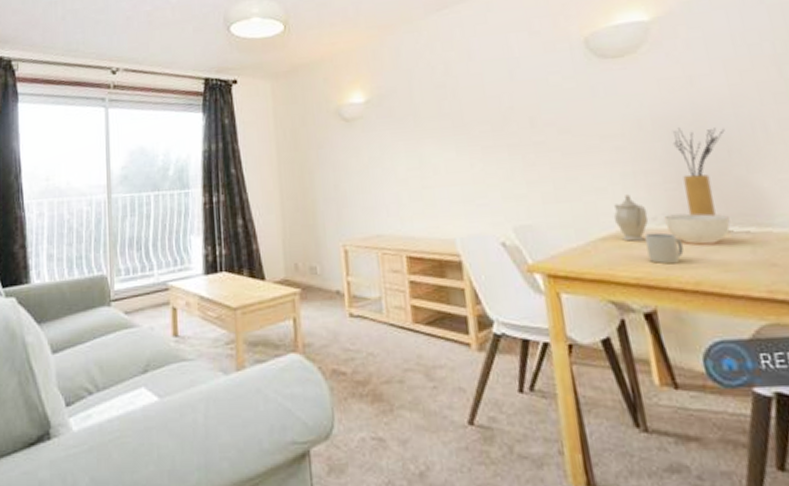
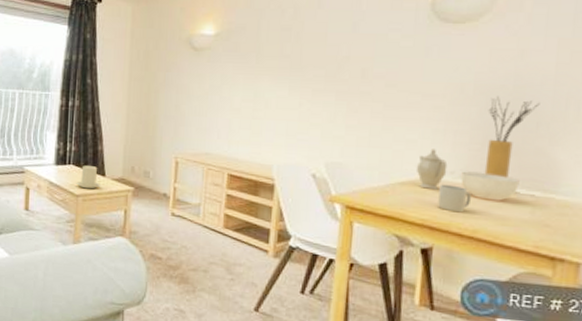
candle: none [231,269,262,299] -> present [76,165,101,189]

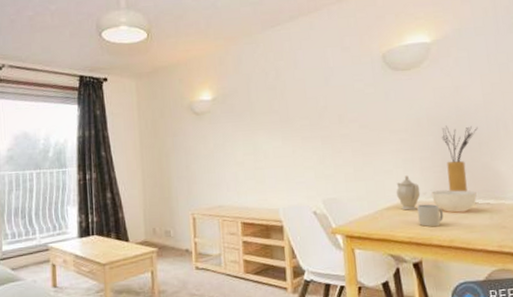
candle: present [76,165,101,189] -> none [101,233,126,257]

